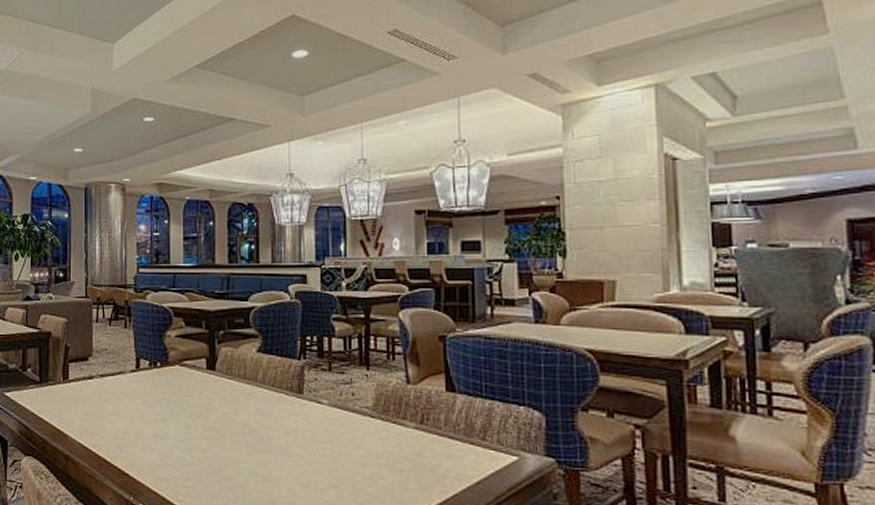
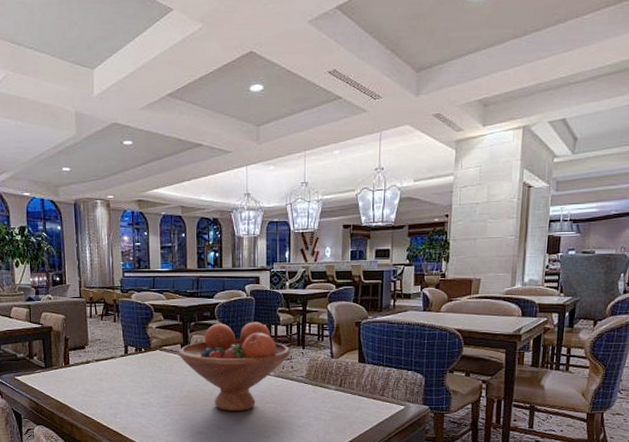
fruit bowl: none [202,332,351,452] -> present [178,322,291,412]

